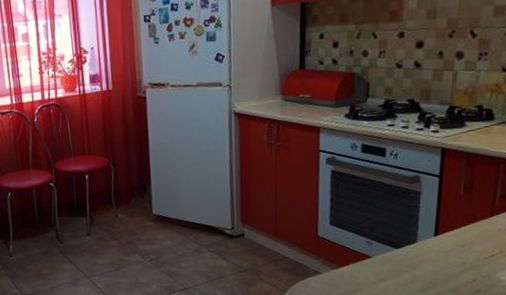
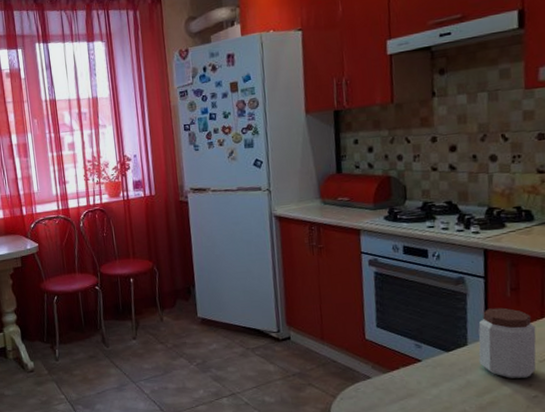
peanut butter: none [427,206,485,274] -> present [478,307,537,378]

